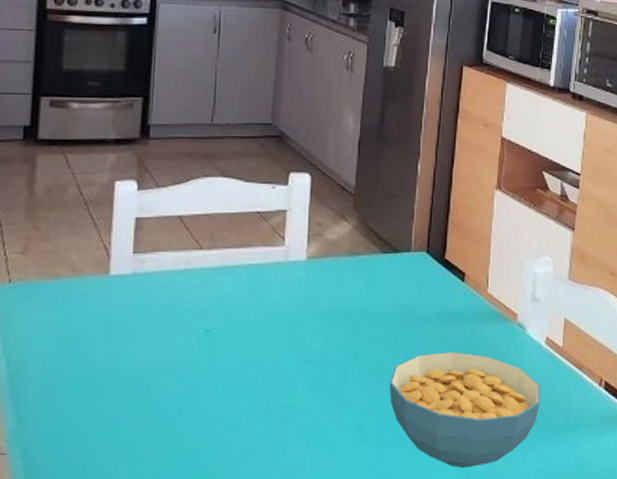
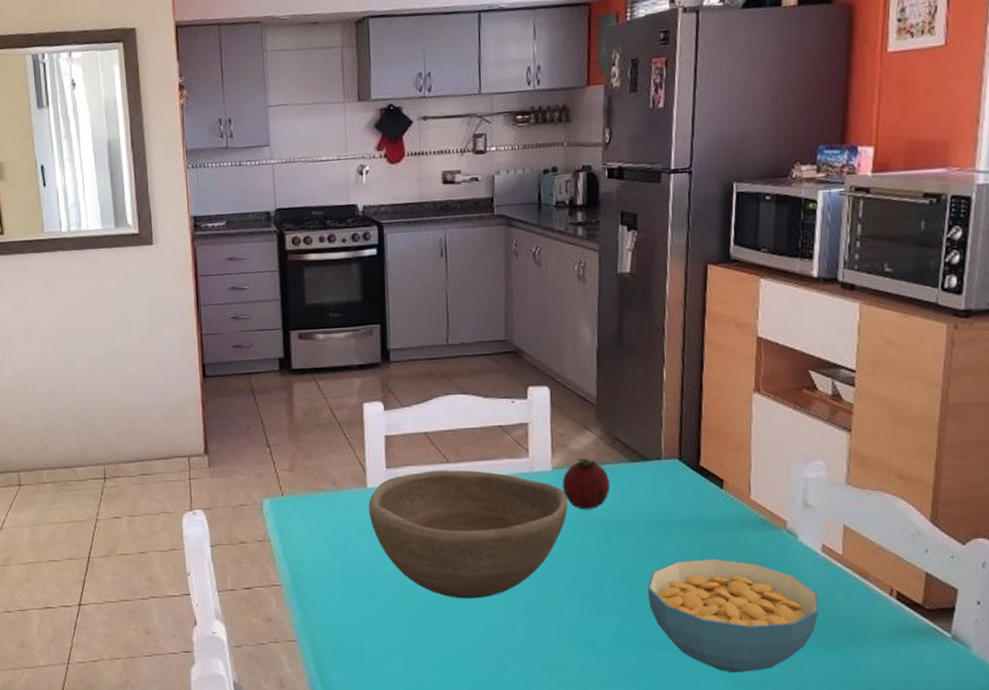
bowl: none [108,257,320,399] -> present [368,470,568,599]
fruit: none [315,248,362,302] -> present [562,458,611,510]

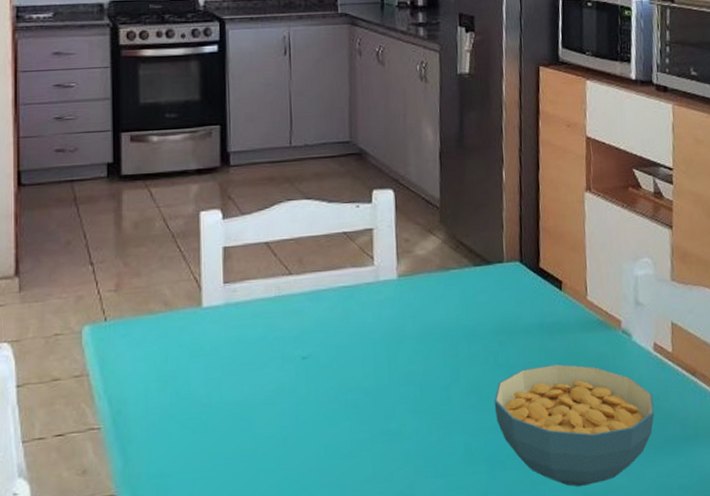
bowl: present [368,470,568,599] -> none [203,282,414,429]
fruit: present [562,458,611,510] -> none [408,263,456,320]

